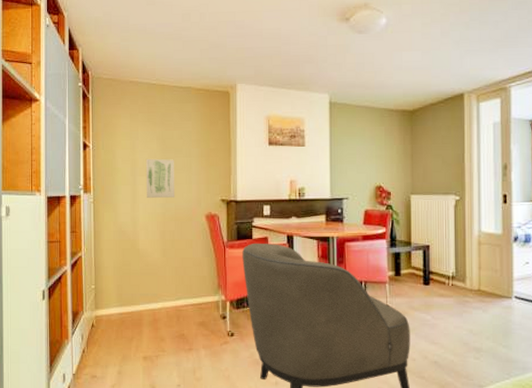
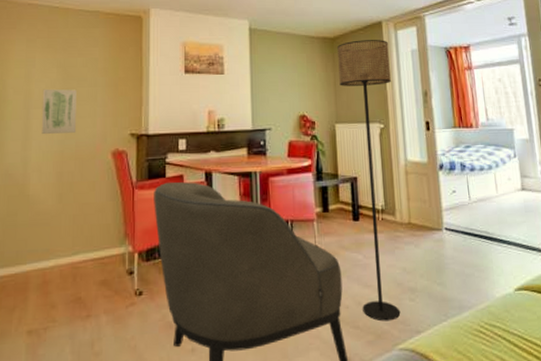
floor lamp: none [416,112,469,375] -> present [337,40,401,321]

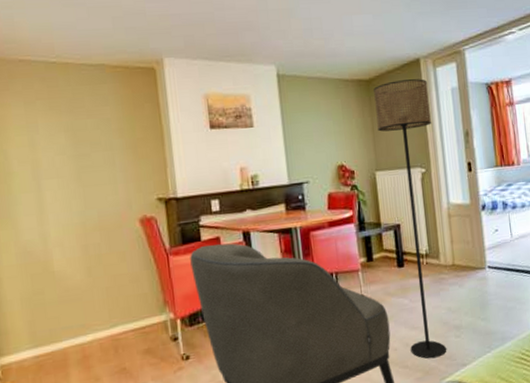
wall art: present [41,88,77,135] -> none [51,154,97,207]

